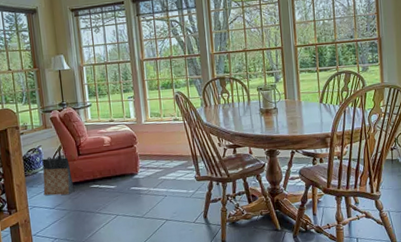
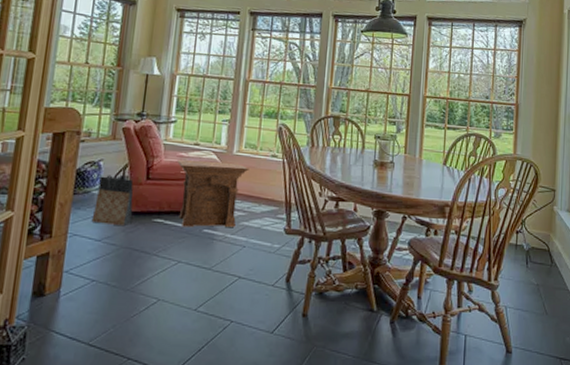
side table: none [99,130,158,188] -> present [177,160,249,228]

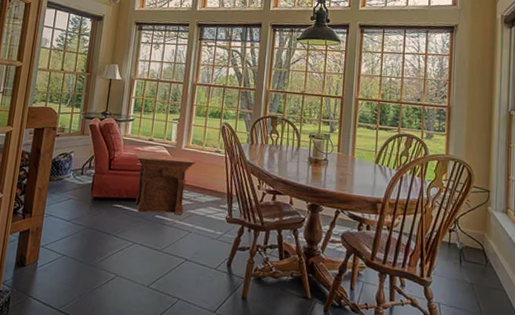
bag: present [91,174,134,227] -> none [63,165,98,210]

